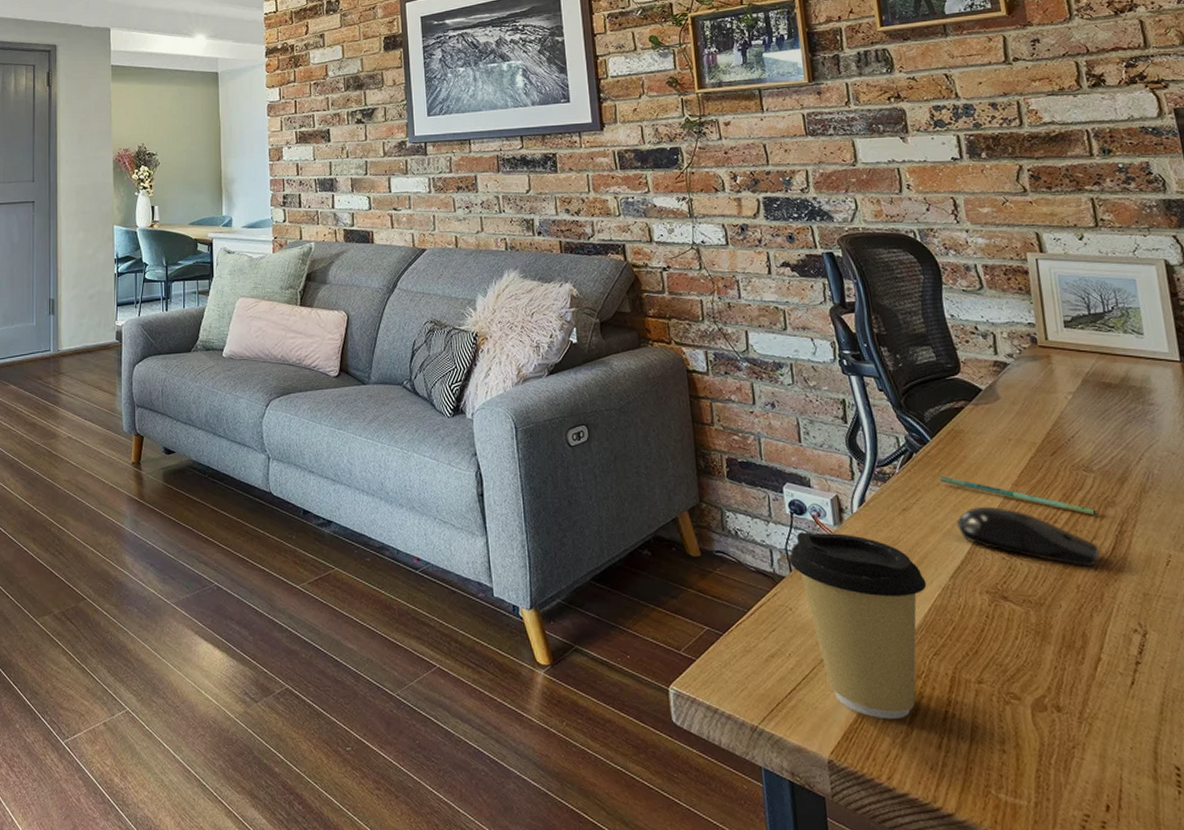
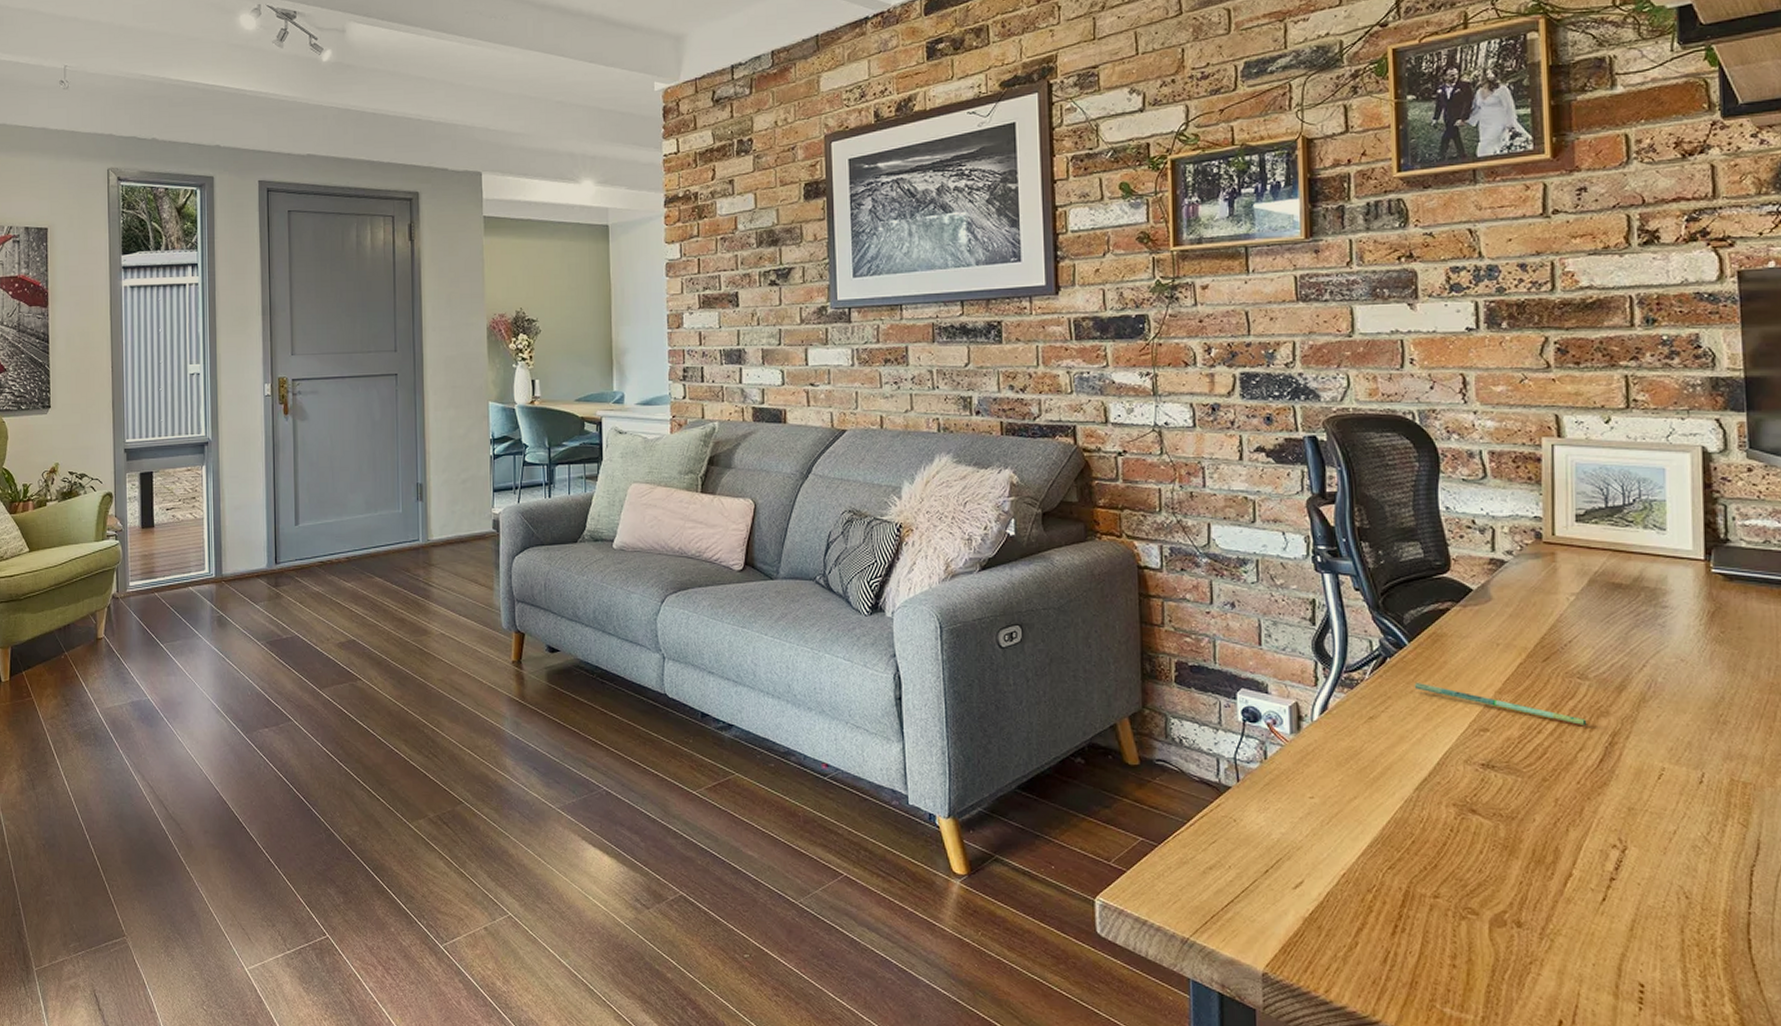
coffee cup: present [788,532,927,720] -> none [1237,740,1388,934]
computer mouse: present [956,506,1099,566] -> none [1428,715,1584,779]

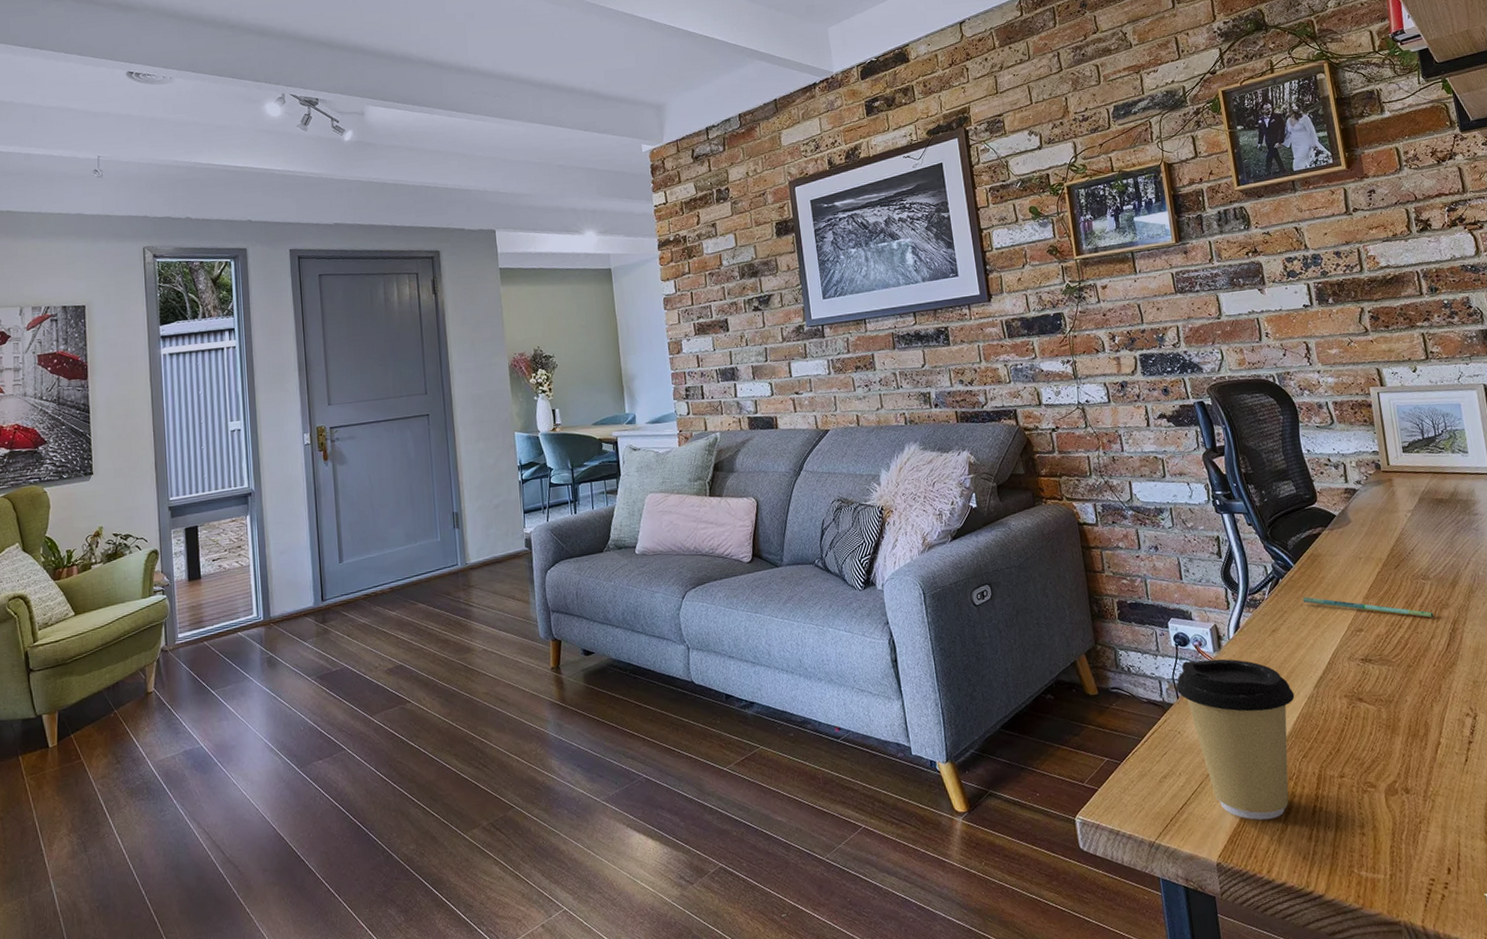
coffee cup: none [1237,740,1388,934] -> present [1175,658,1295,820]

